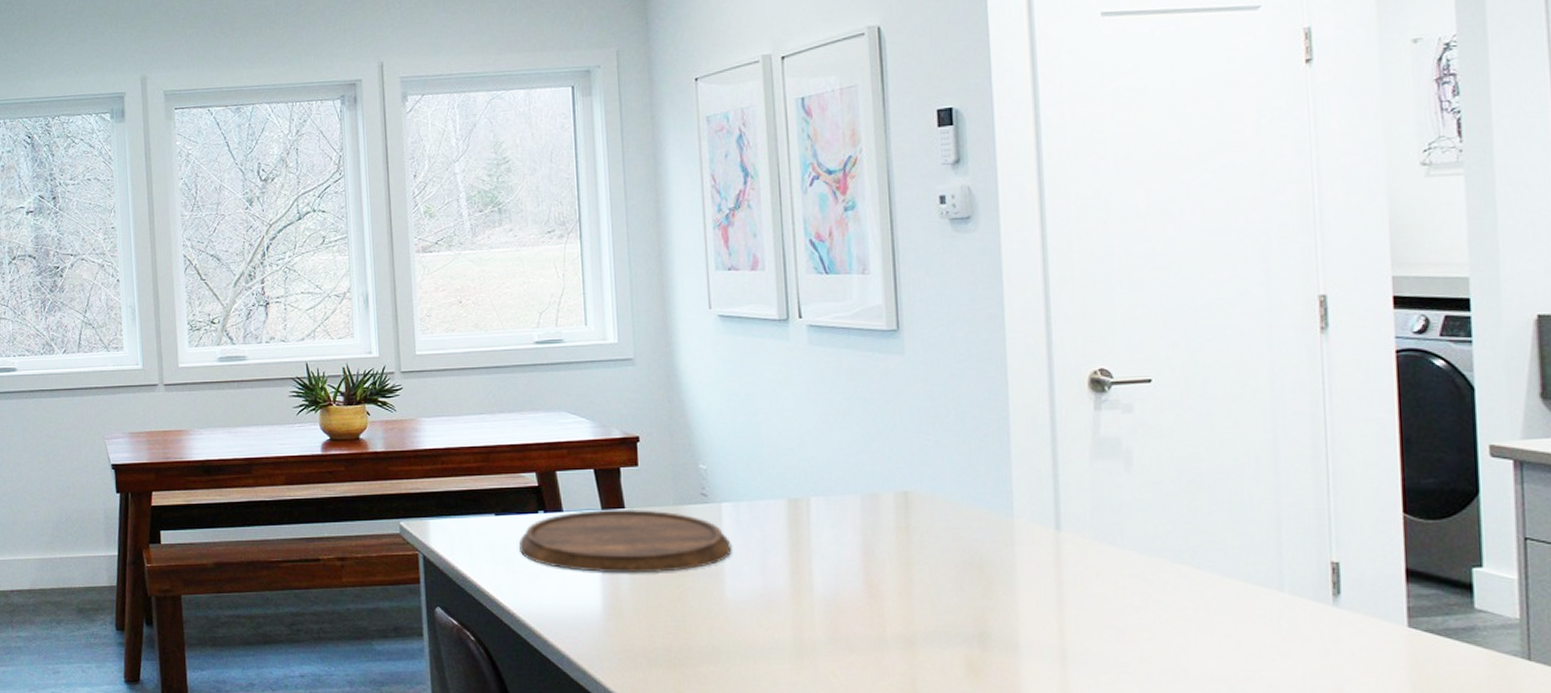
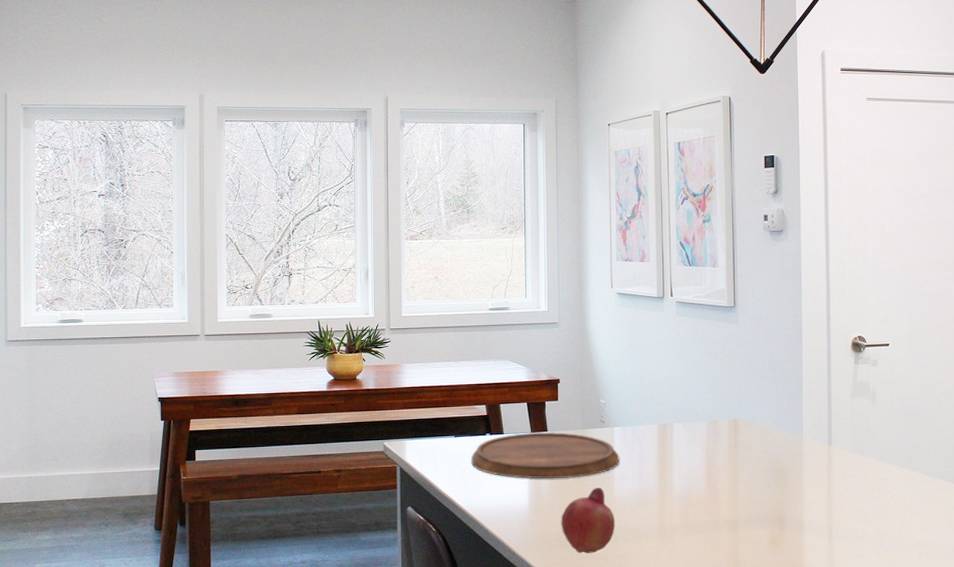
fruit: none [649,586,729,676] -> present [561,488,616,553]

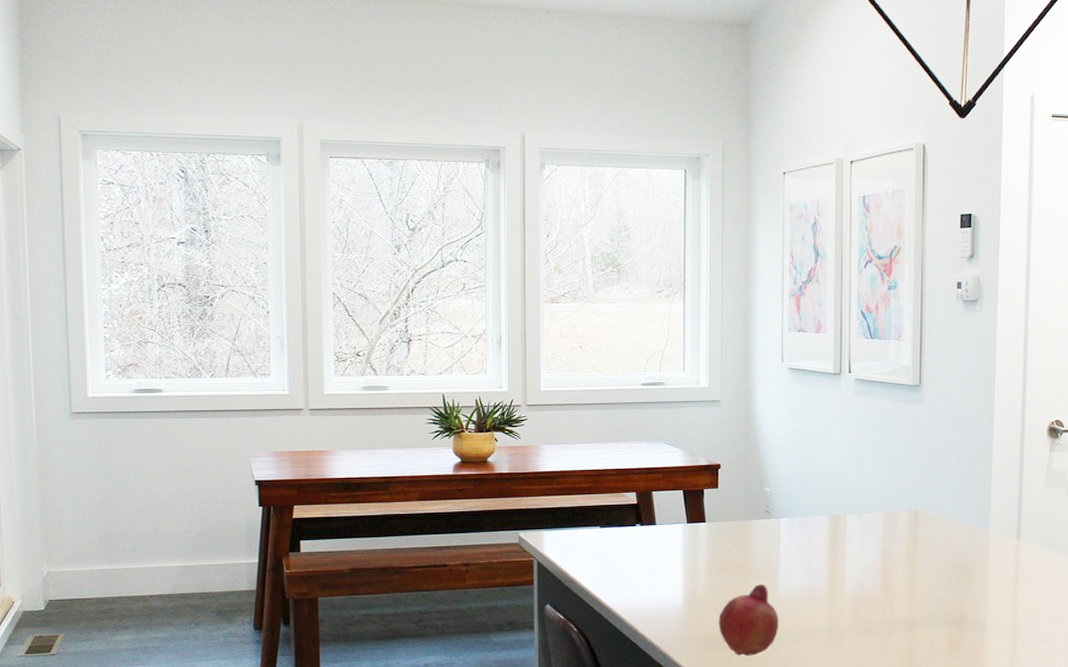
cutting board: present [471,431,620,479] -> none [619,522,786,575]

